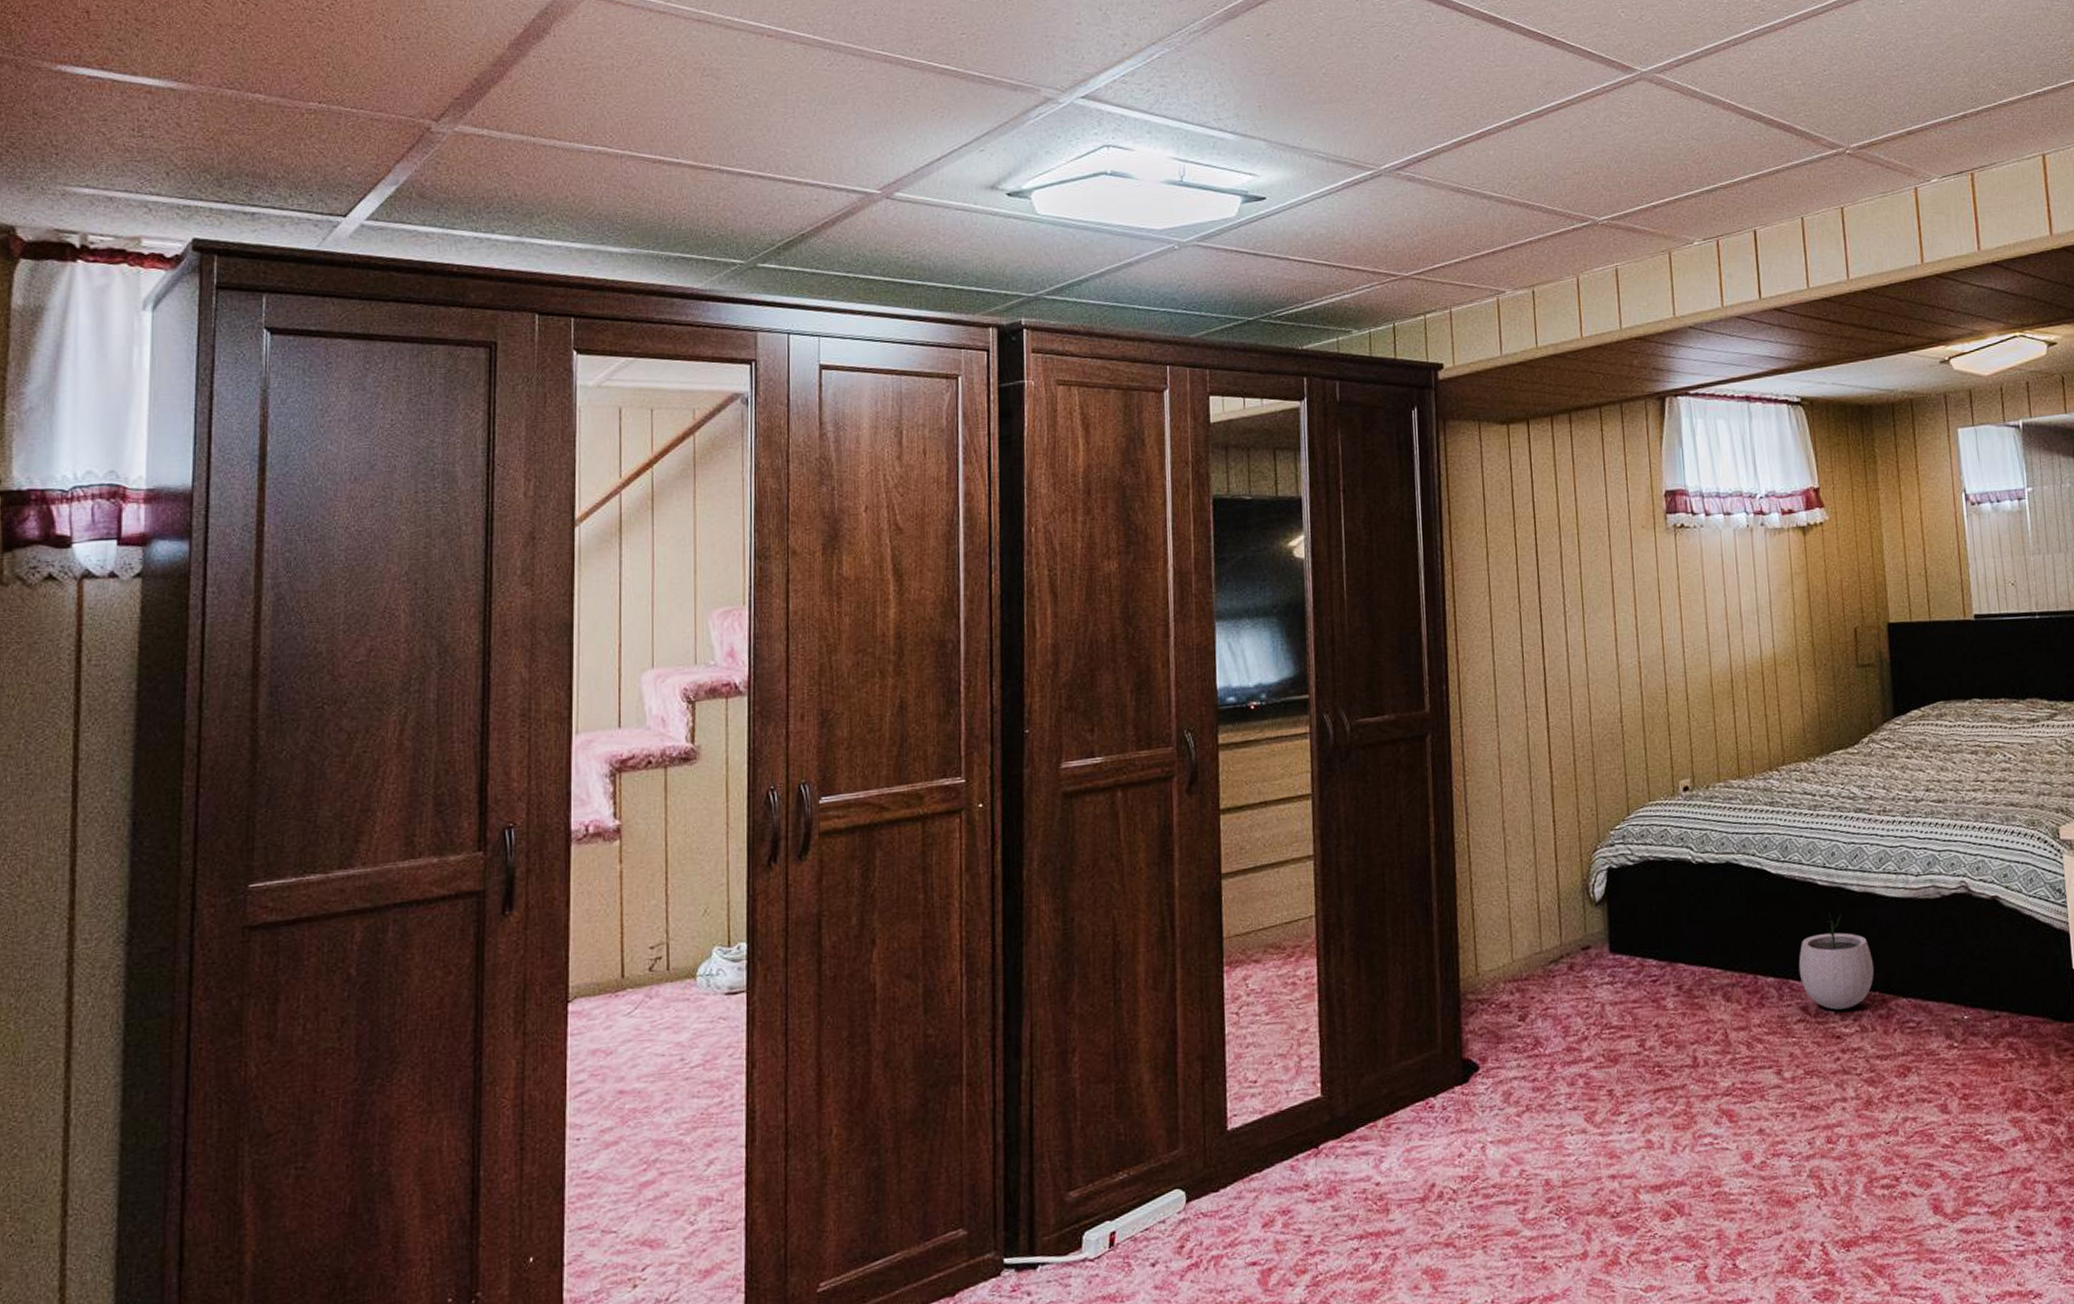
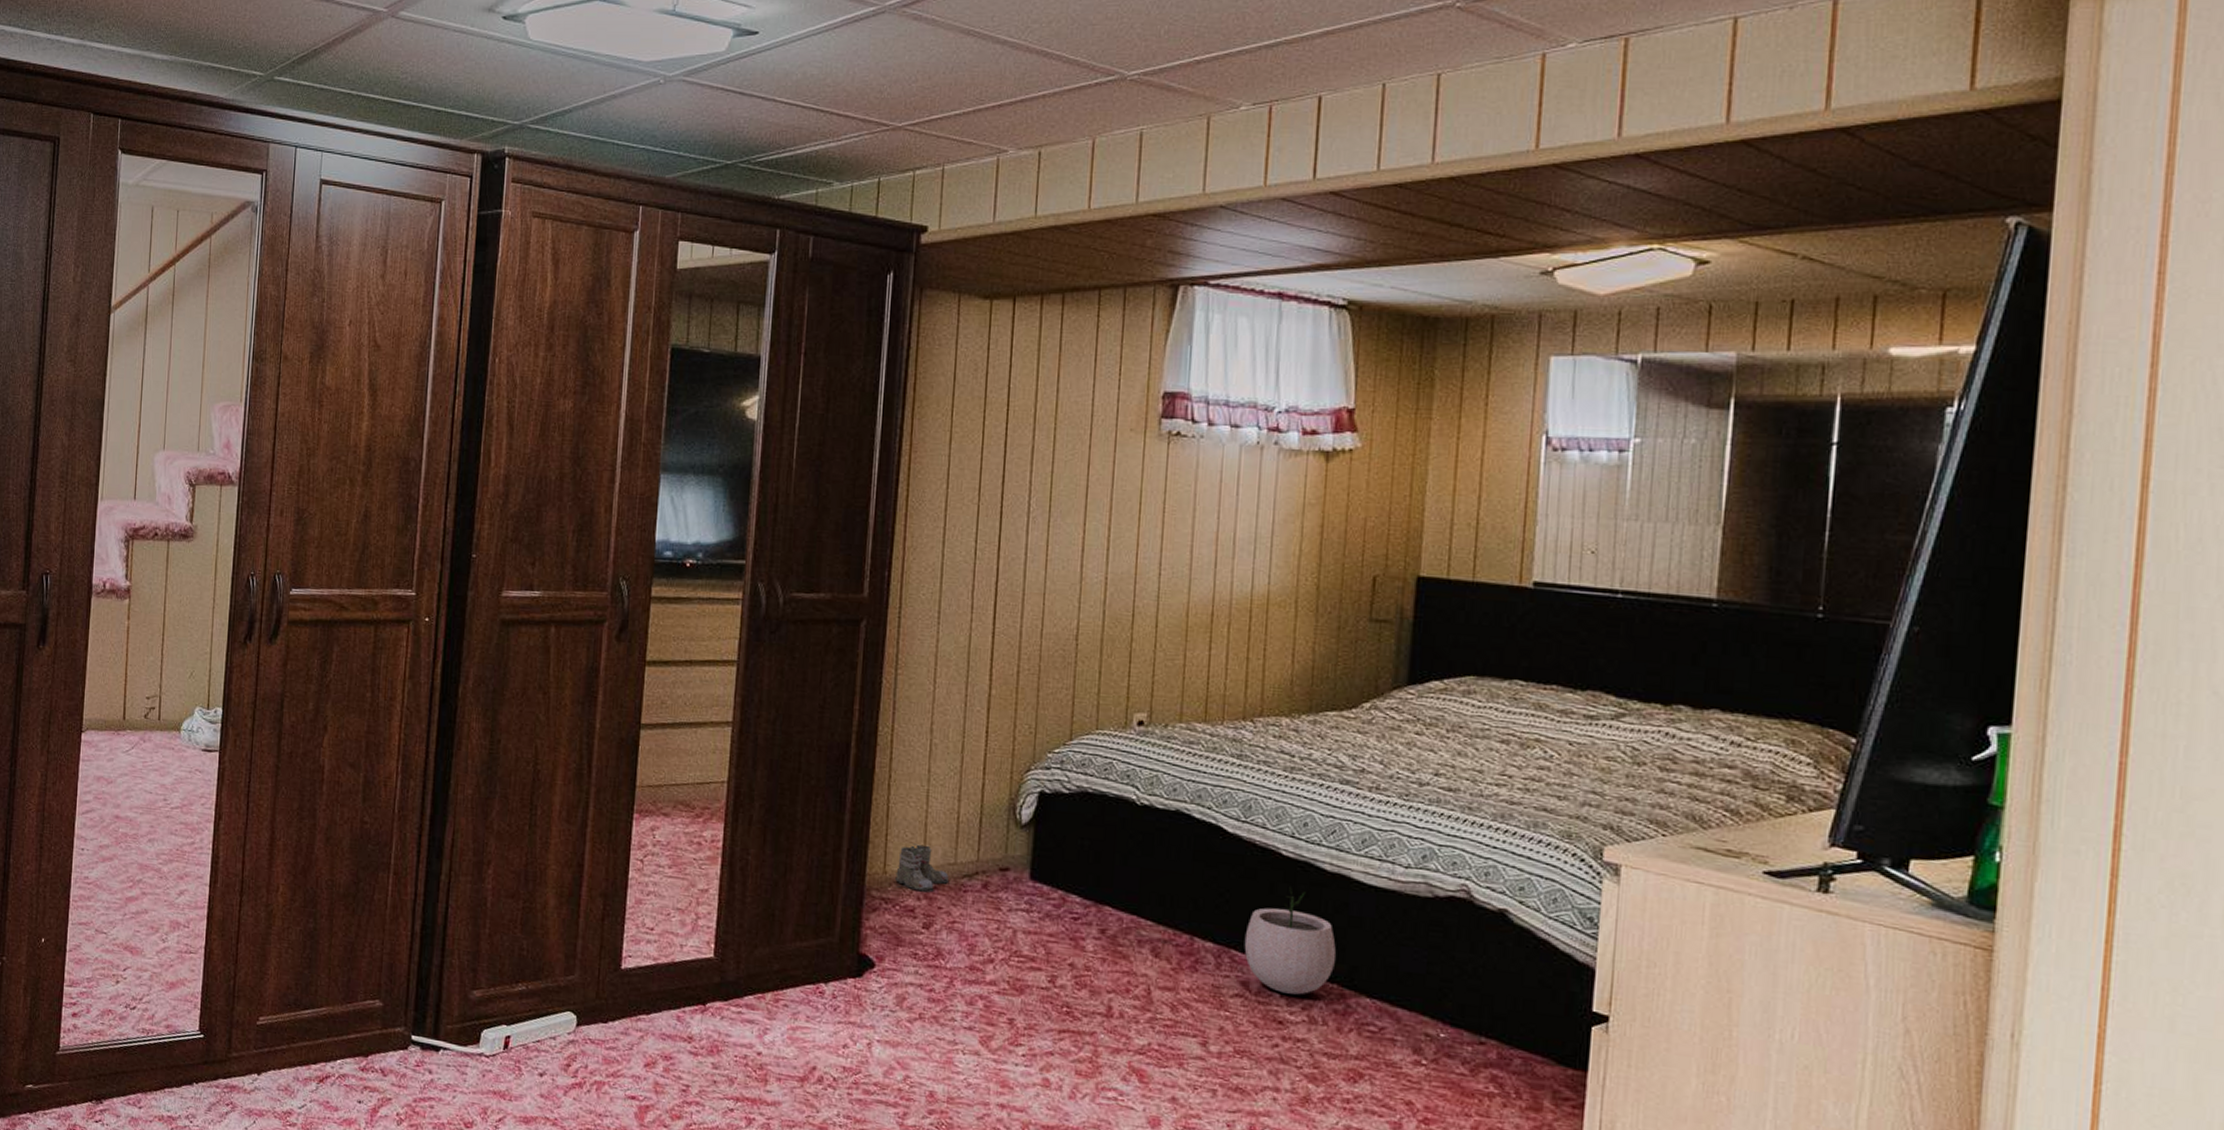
boots: none [1487,939,1538,986] -> present [895,843,950,893]

